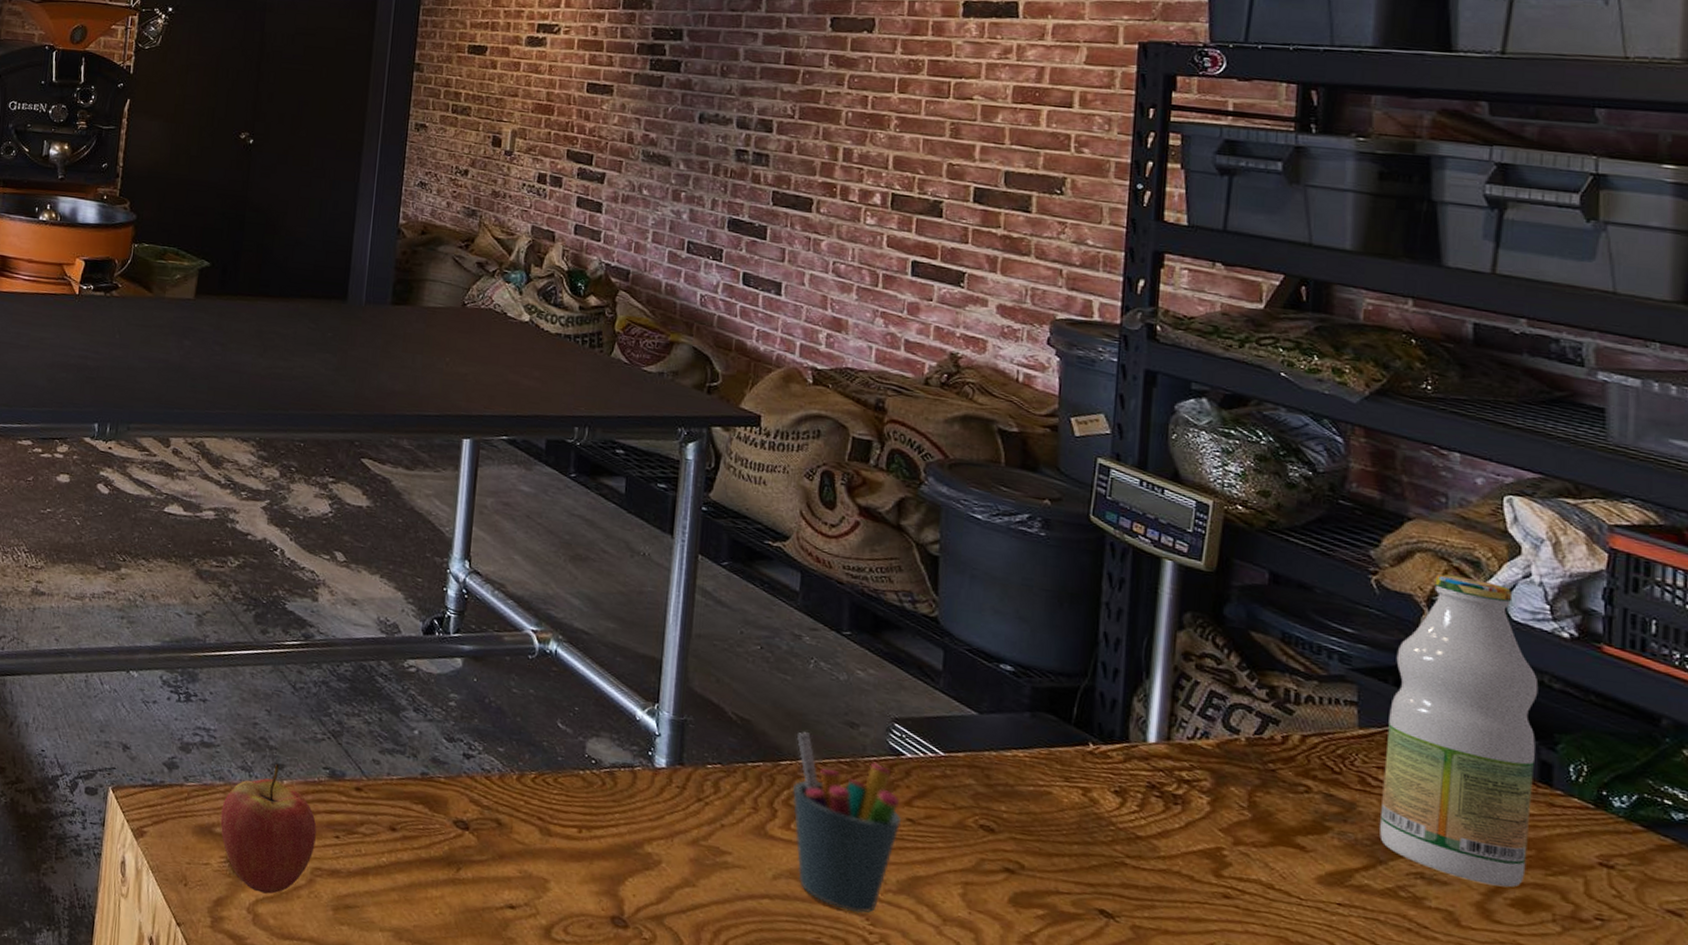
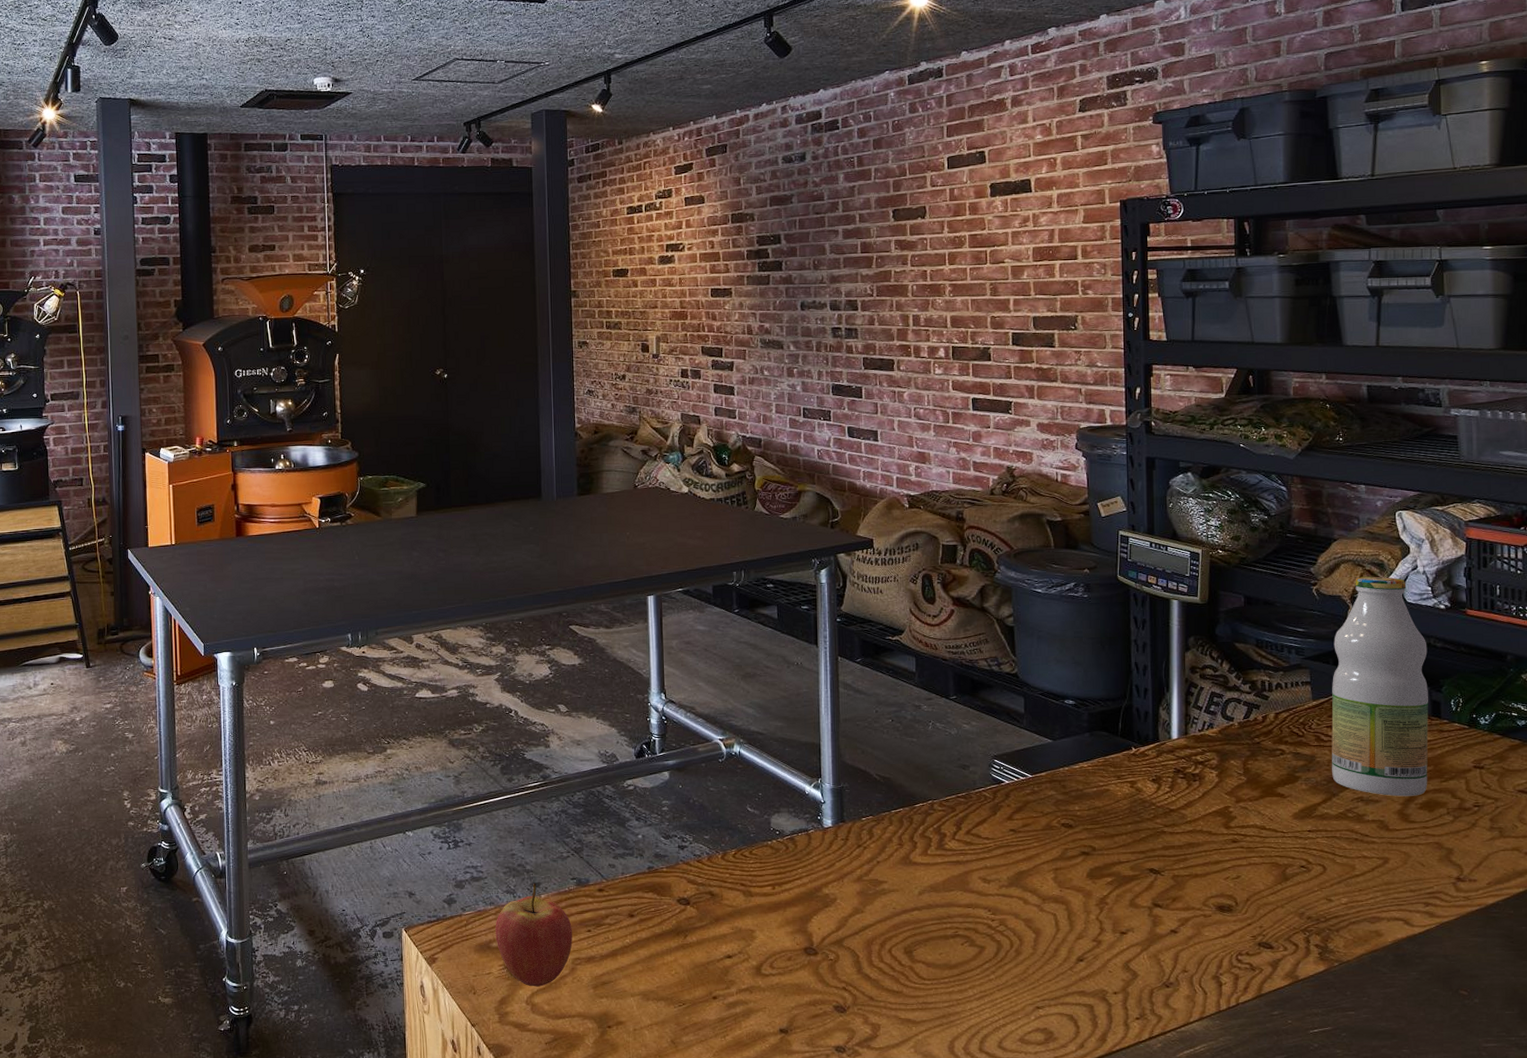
pen holder: present [792,731,902,914] -> none [925,778,1007,908]

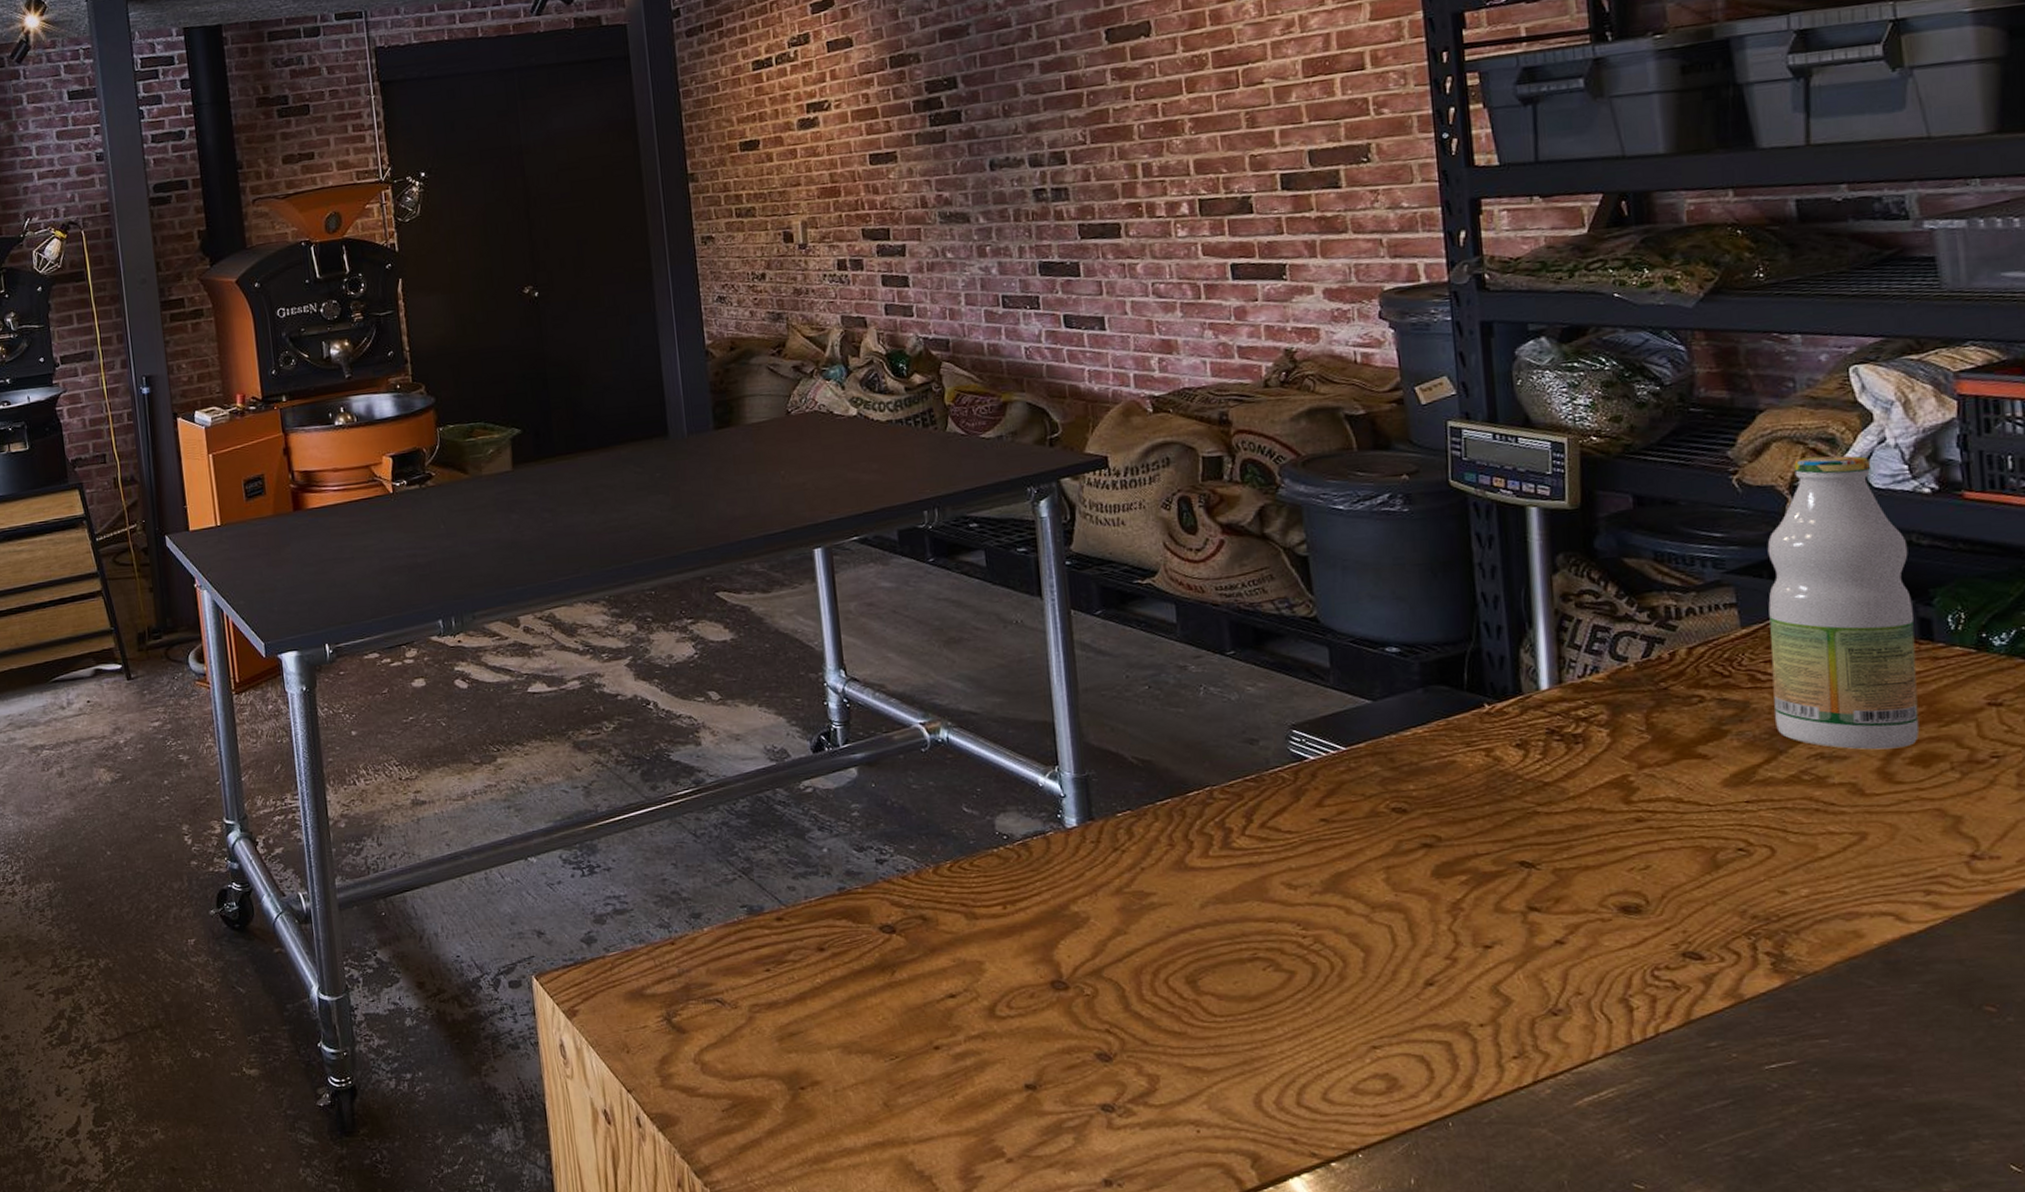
fruit: present [495,883,573,987] -> none [648,913,748,1042]

